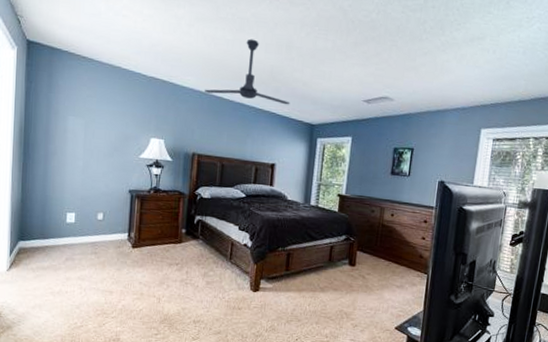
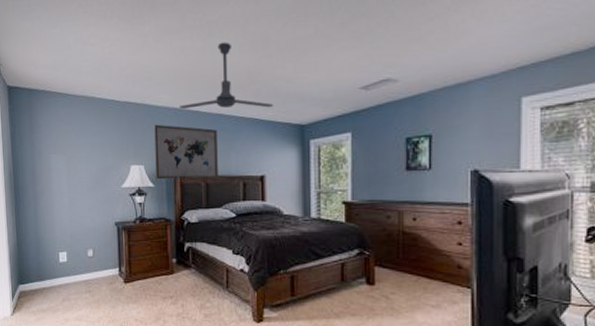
wall art: none [175,103,237,162] -> present [154,124,218,180]

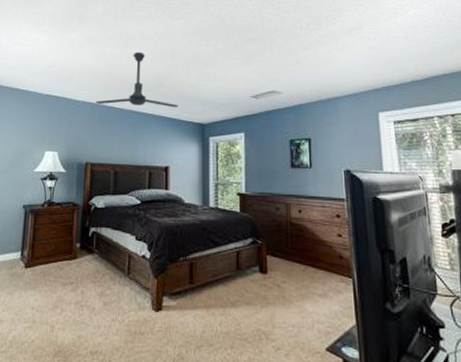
wall art: present [154,124,218,180] -> none [68,116,128,168]

